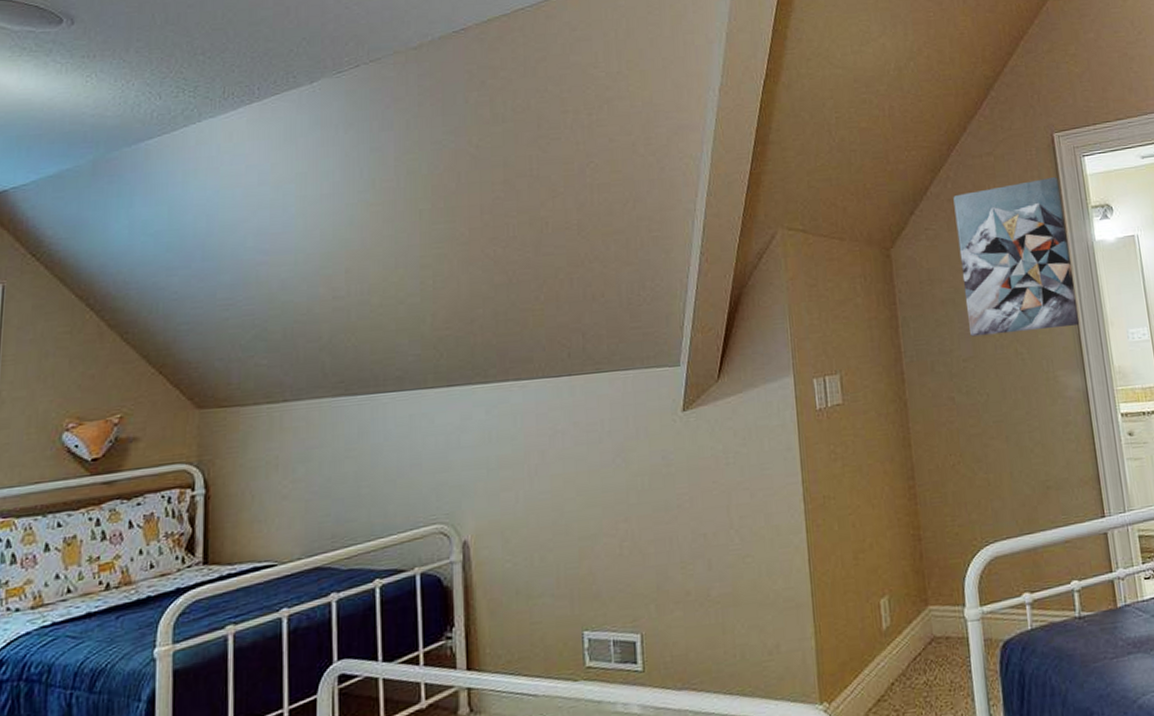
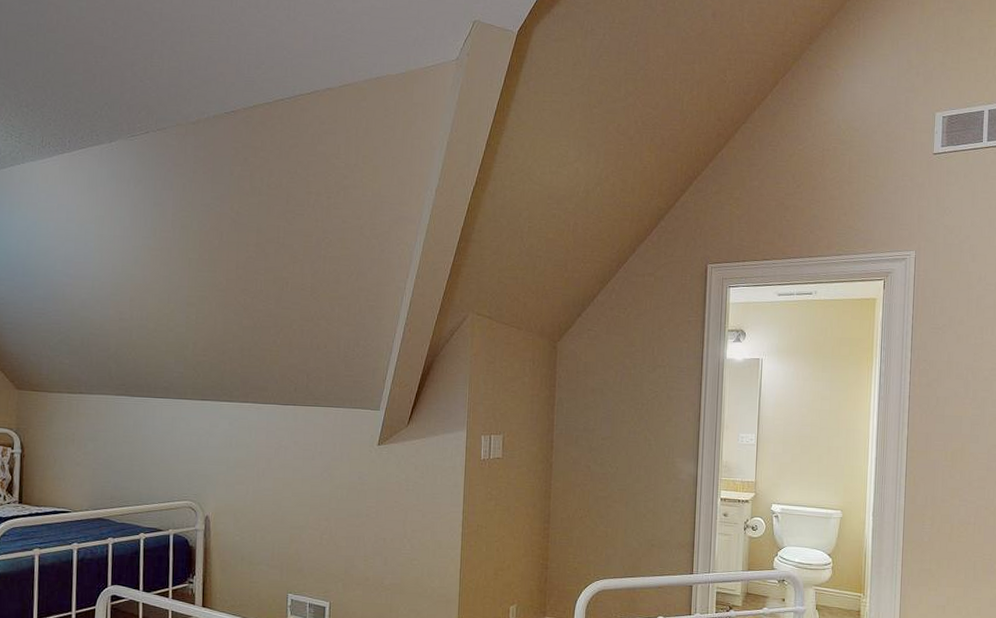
wall art: present [953,177,1080,337] -> none [611,301,705,424]

